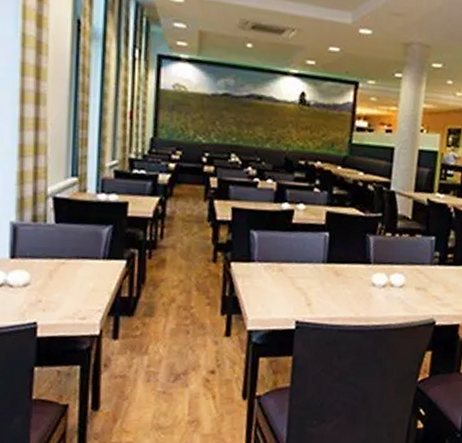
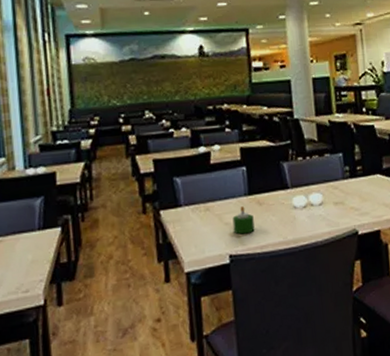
candle: none [304,273,328,303] -> present [232,206,255,235]

